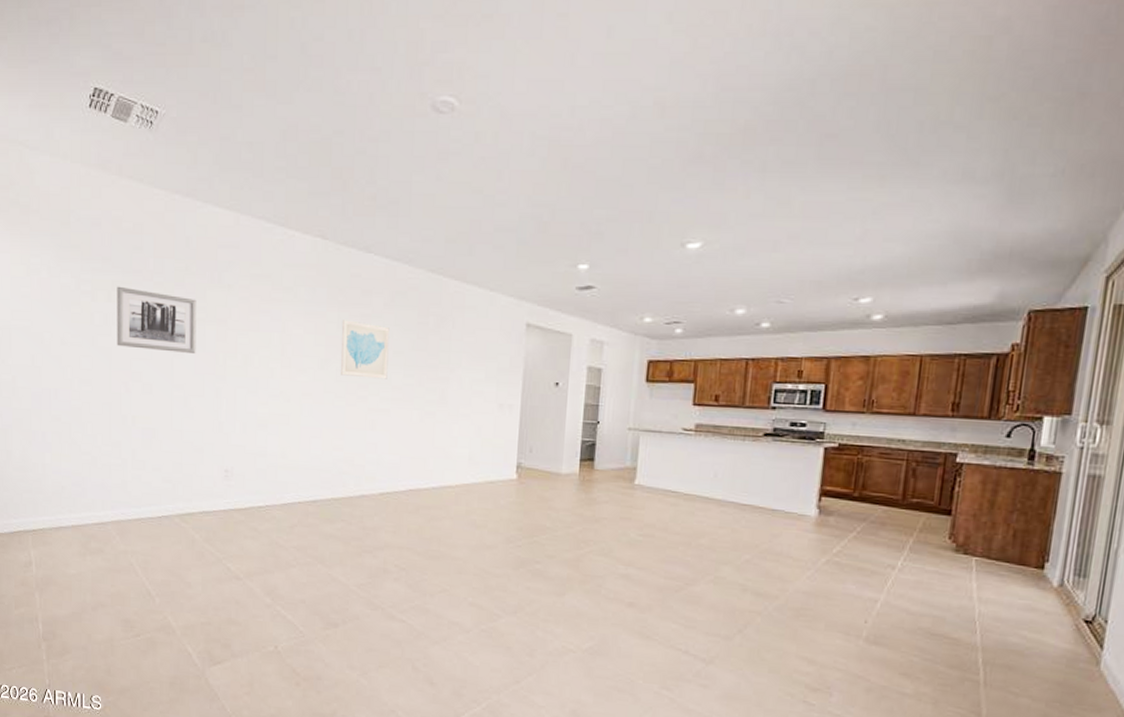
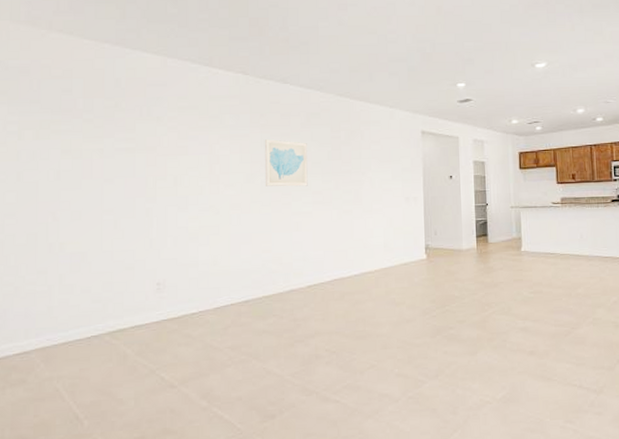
wall art: present [117,286,197,353] -> none [44,125,126,180]

